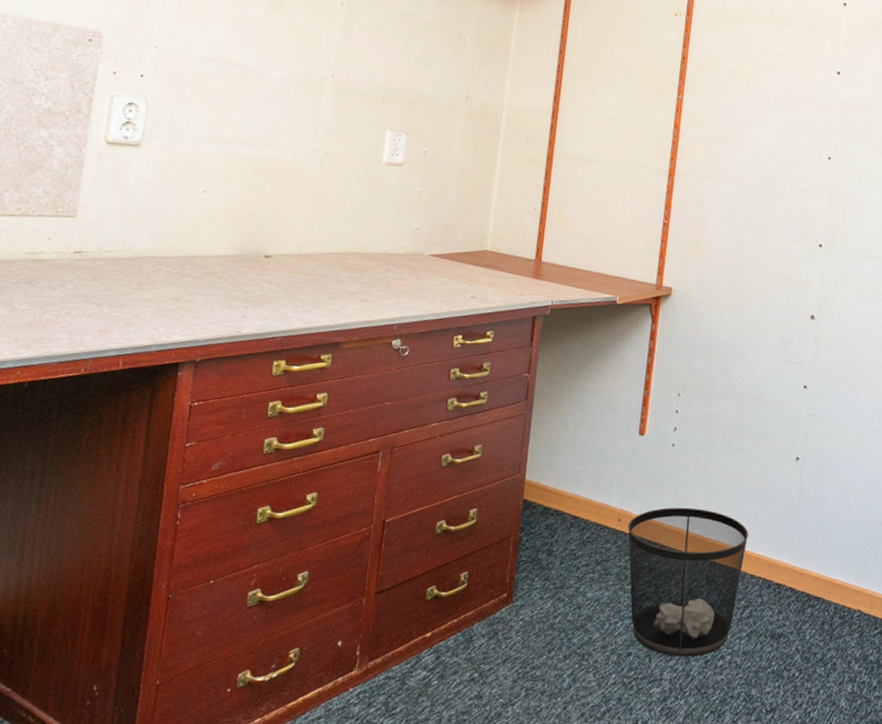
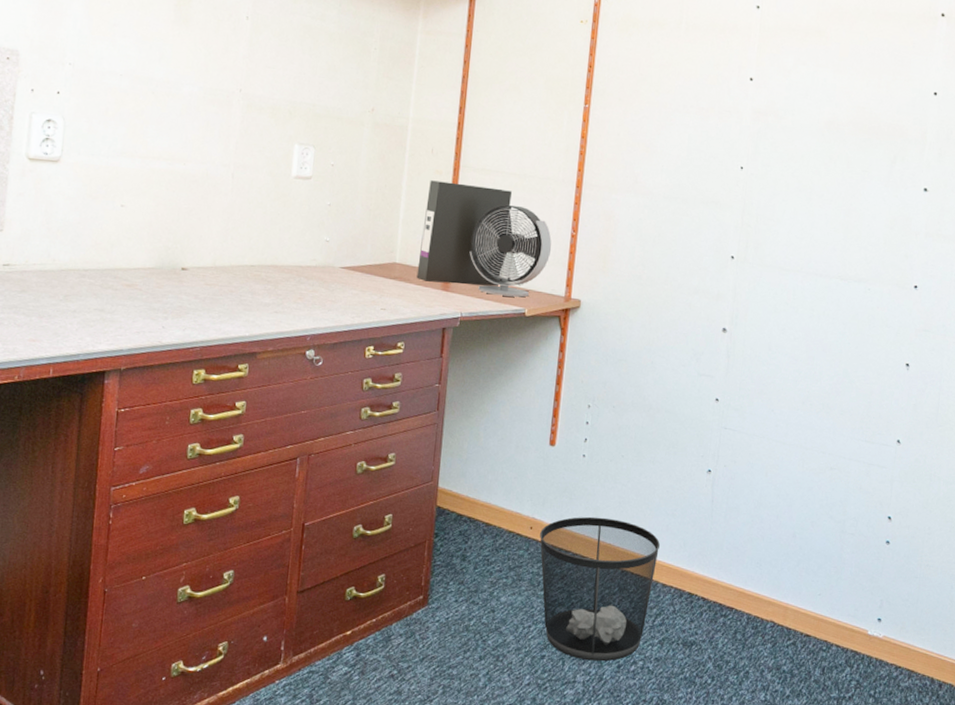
binder: none [507,168,605,274] -> present [416,180,512,287]
desk fan: none [561,193,644,285] -> present [469,205,552,298]

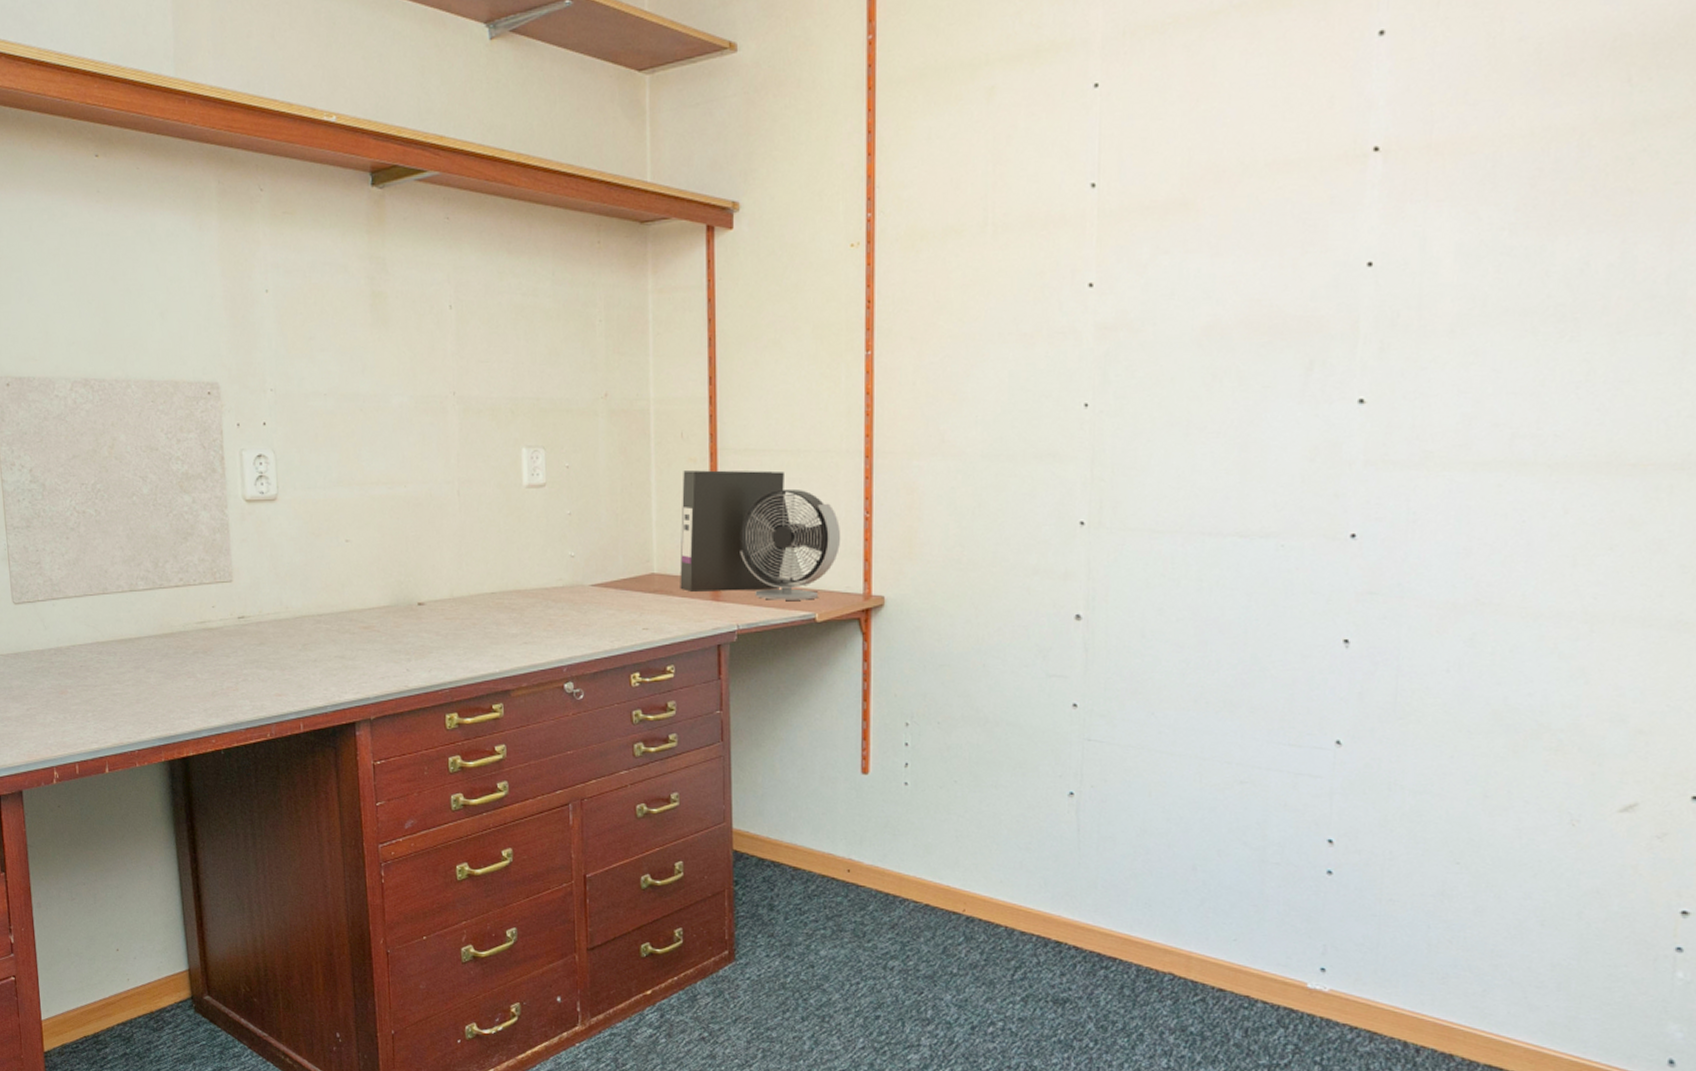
waste bin: present [540,516,660,662] -> none [860,855,1013,1023]

